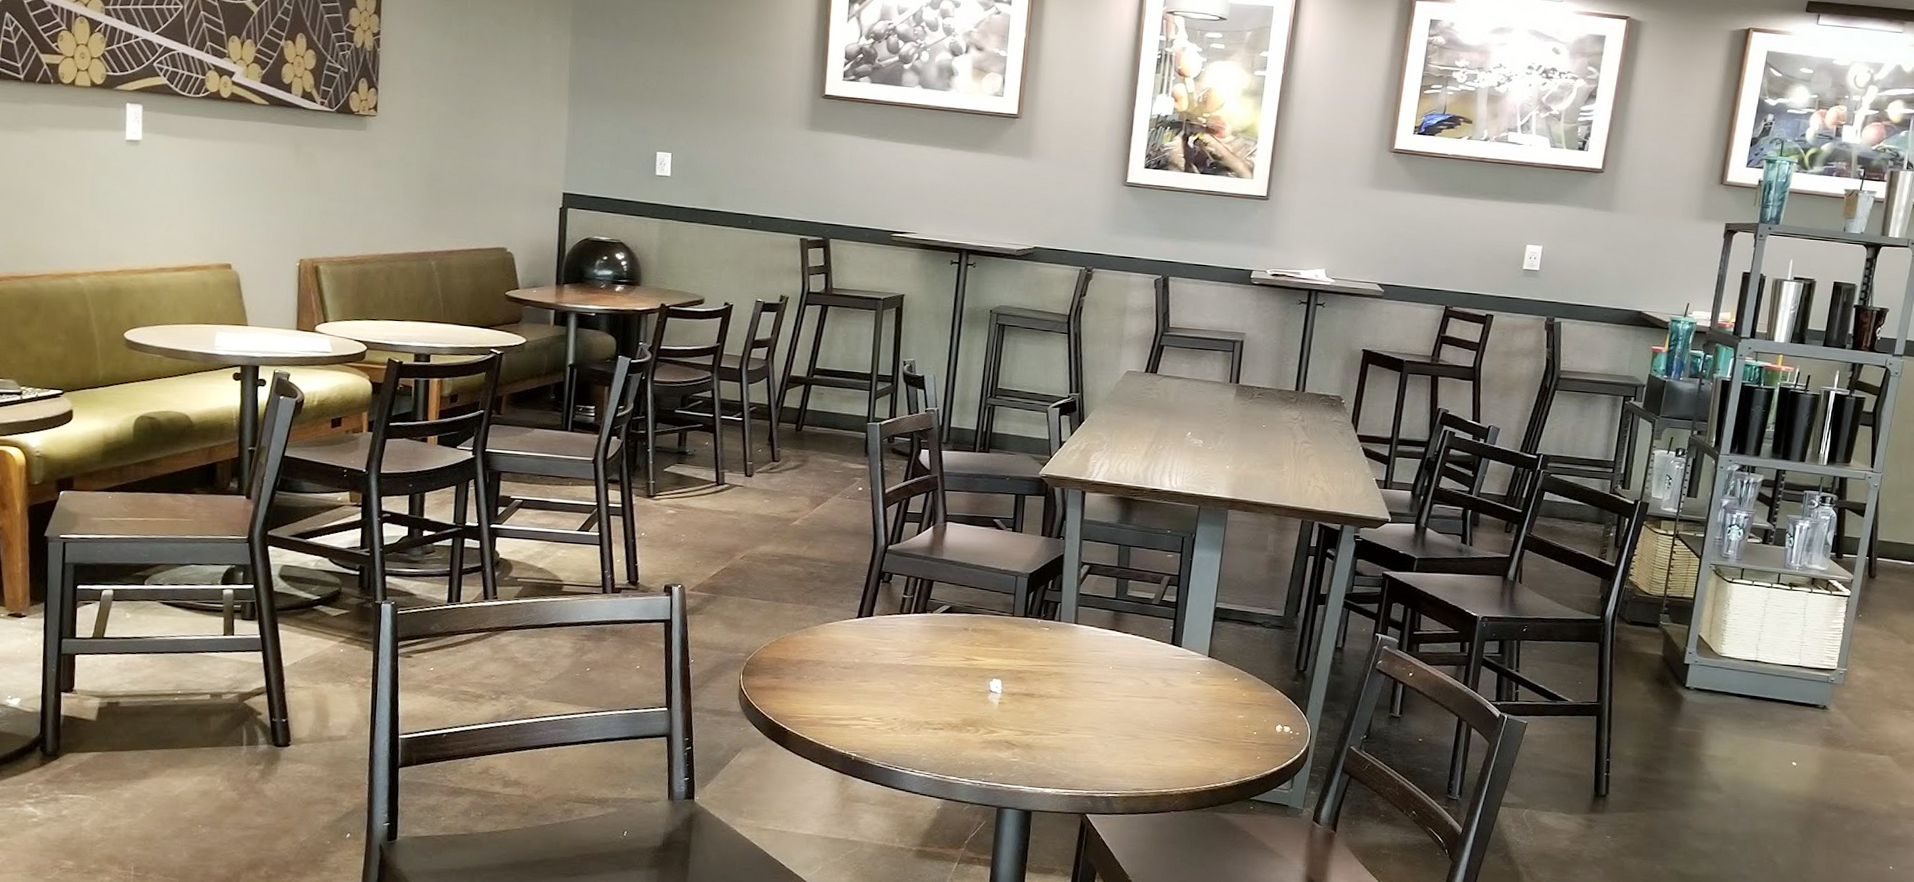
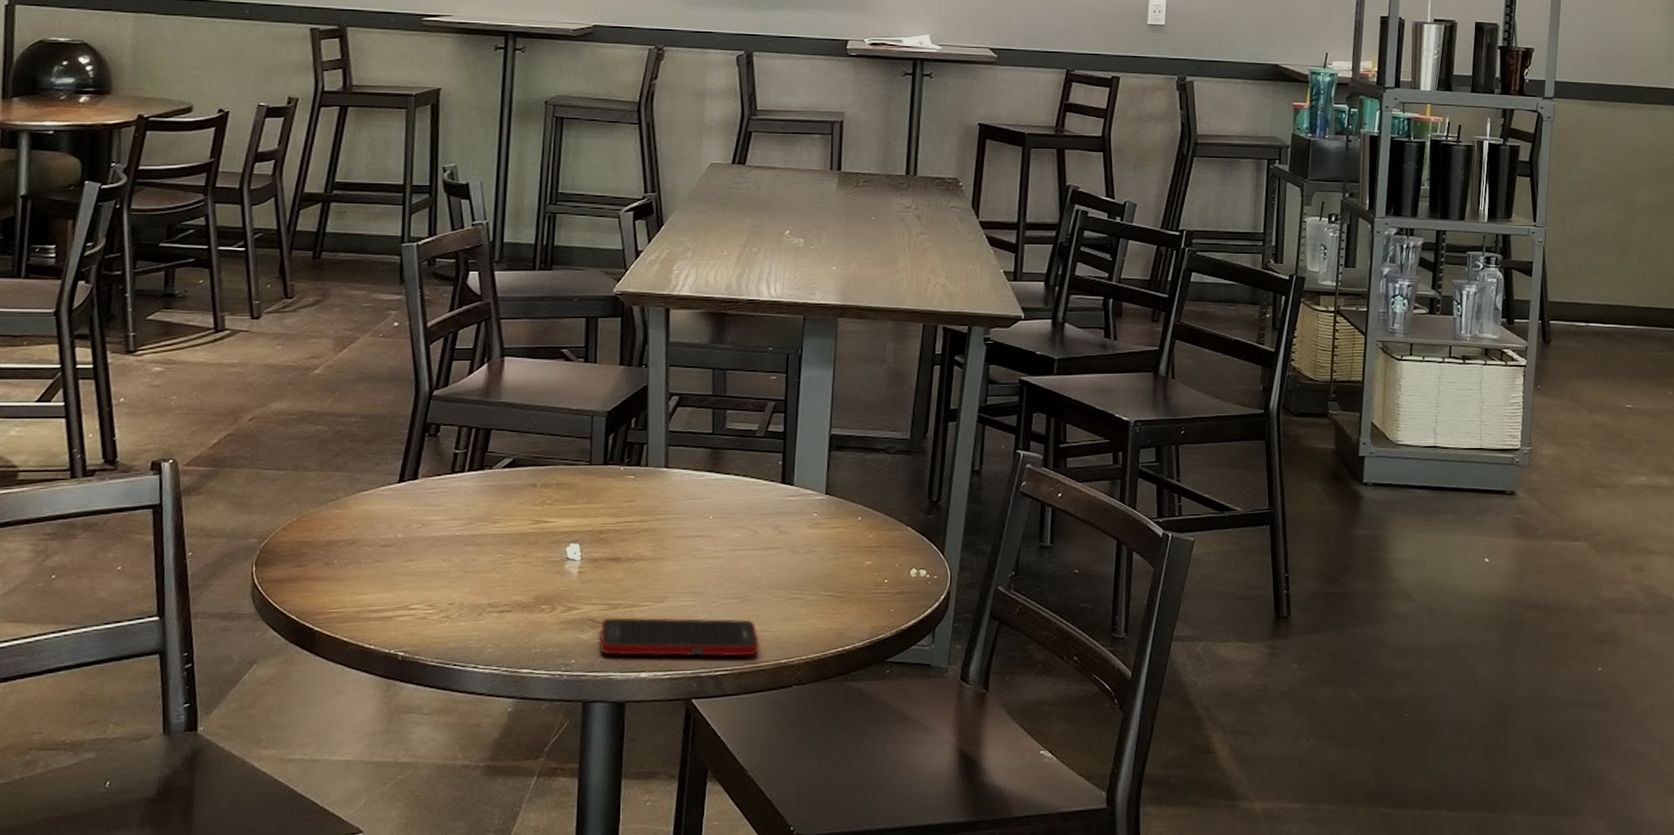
cell phone: none [1012,742,1145,784] -> present [599,617,759,657]

